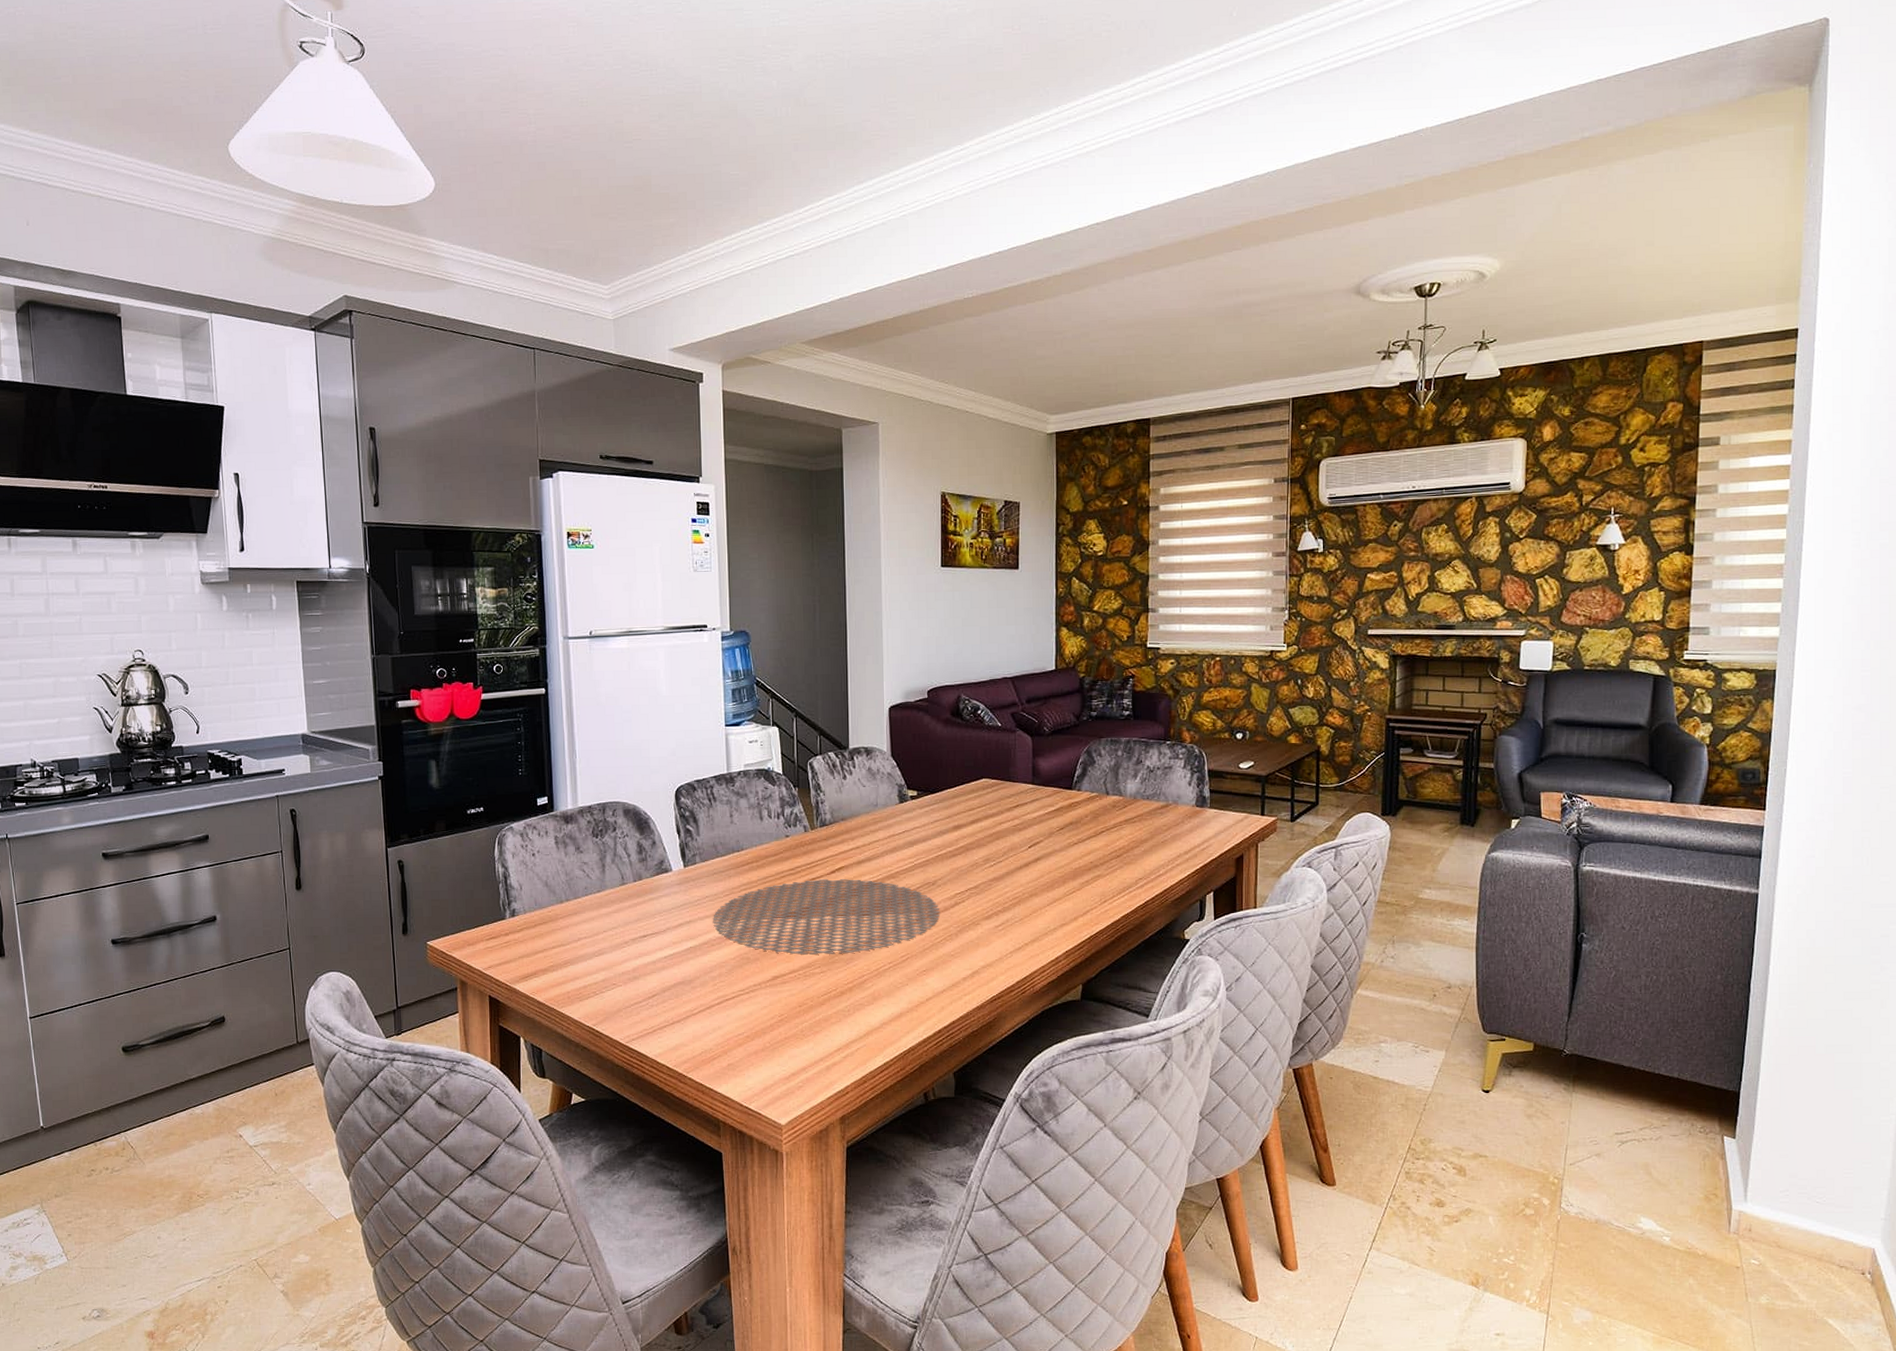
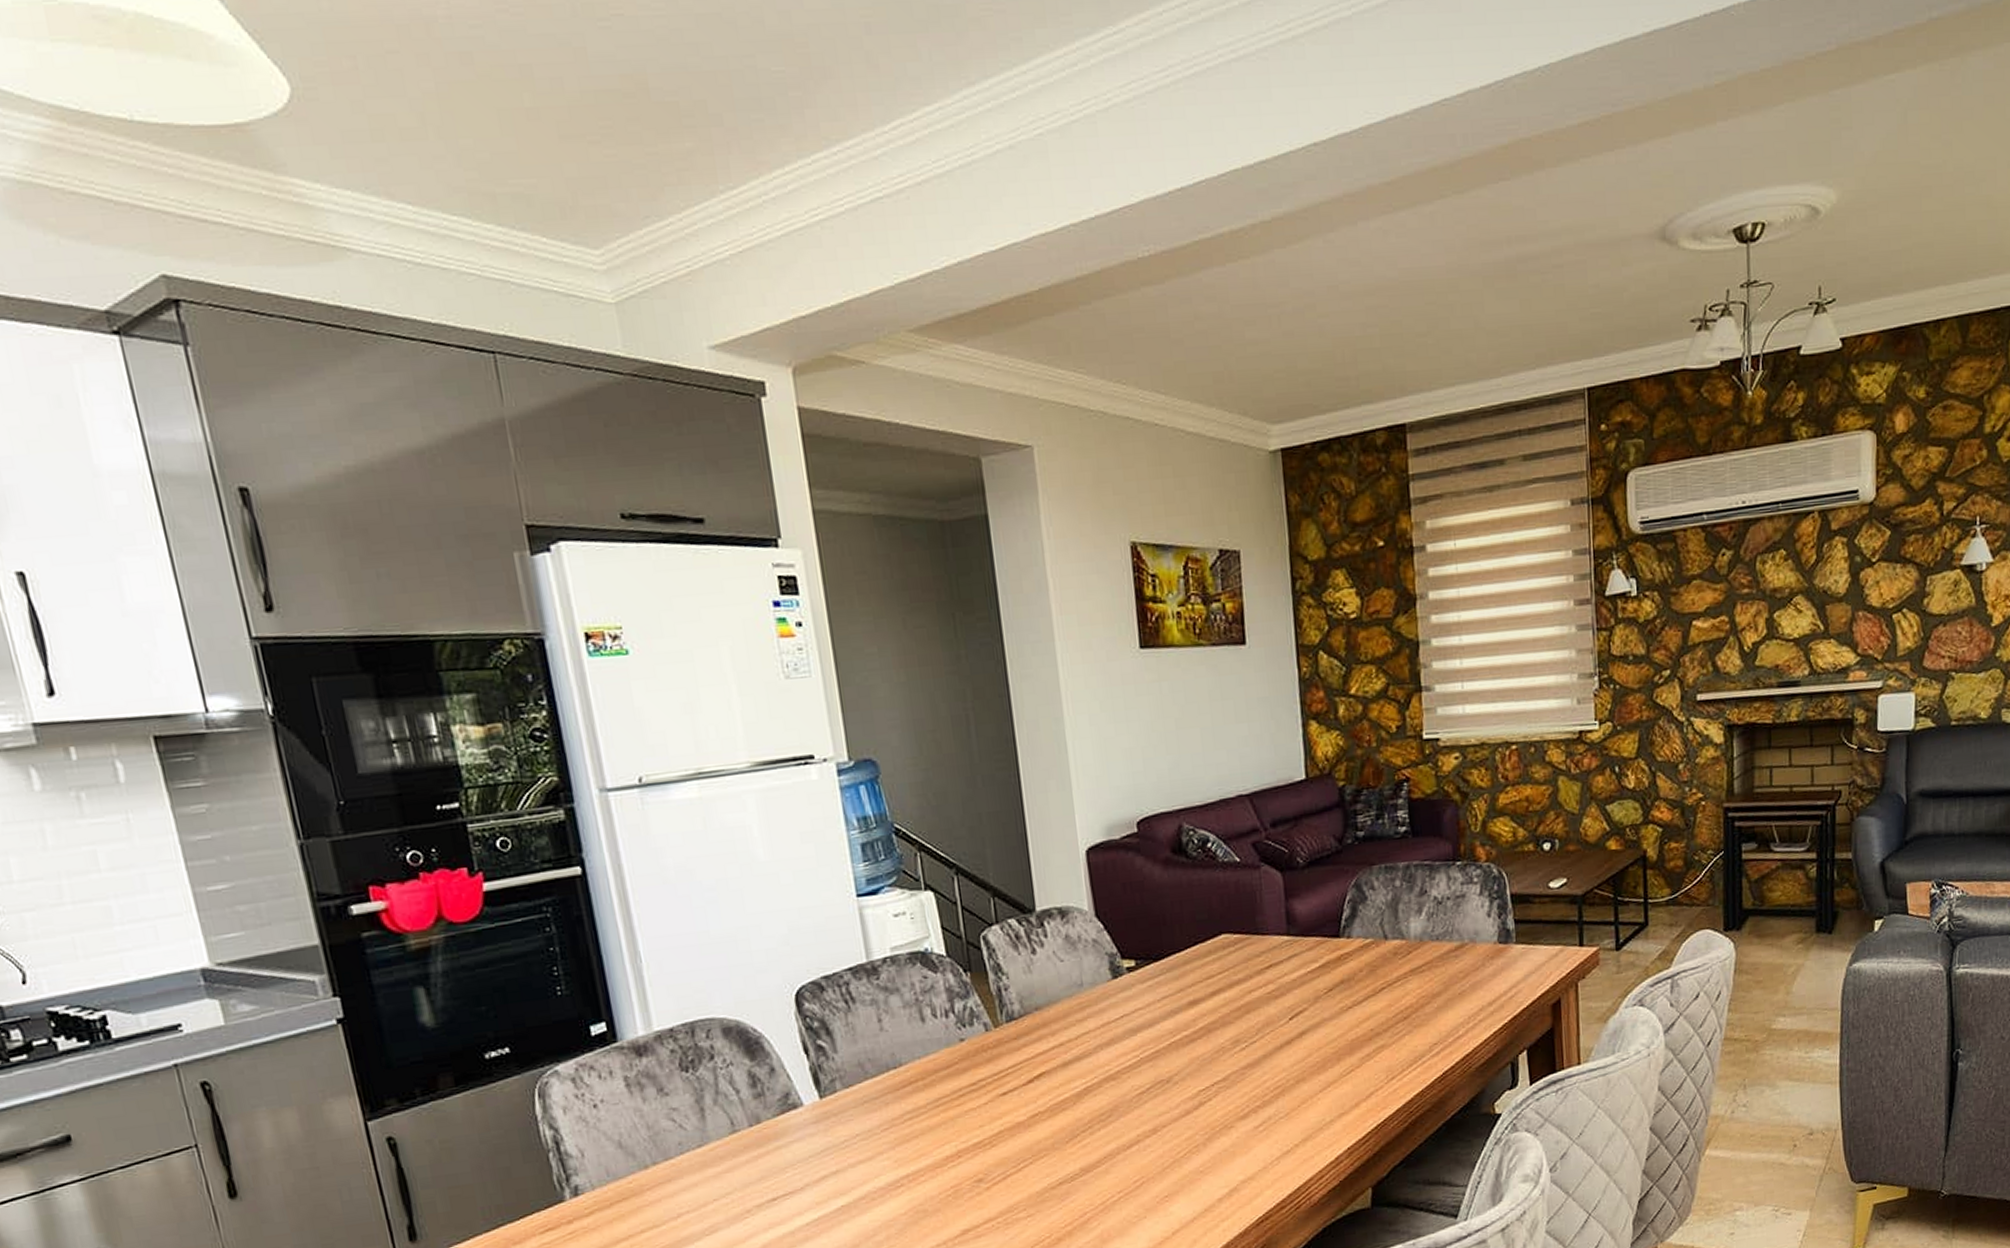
place mat: present [713,879,941,956] -> none [869,1086,1181,1199]

